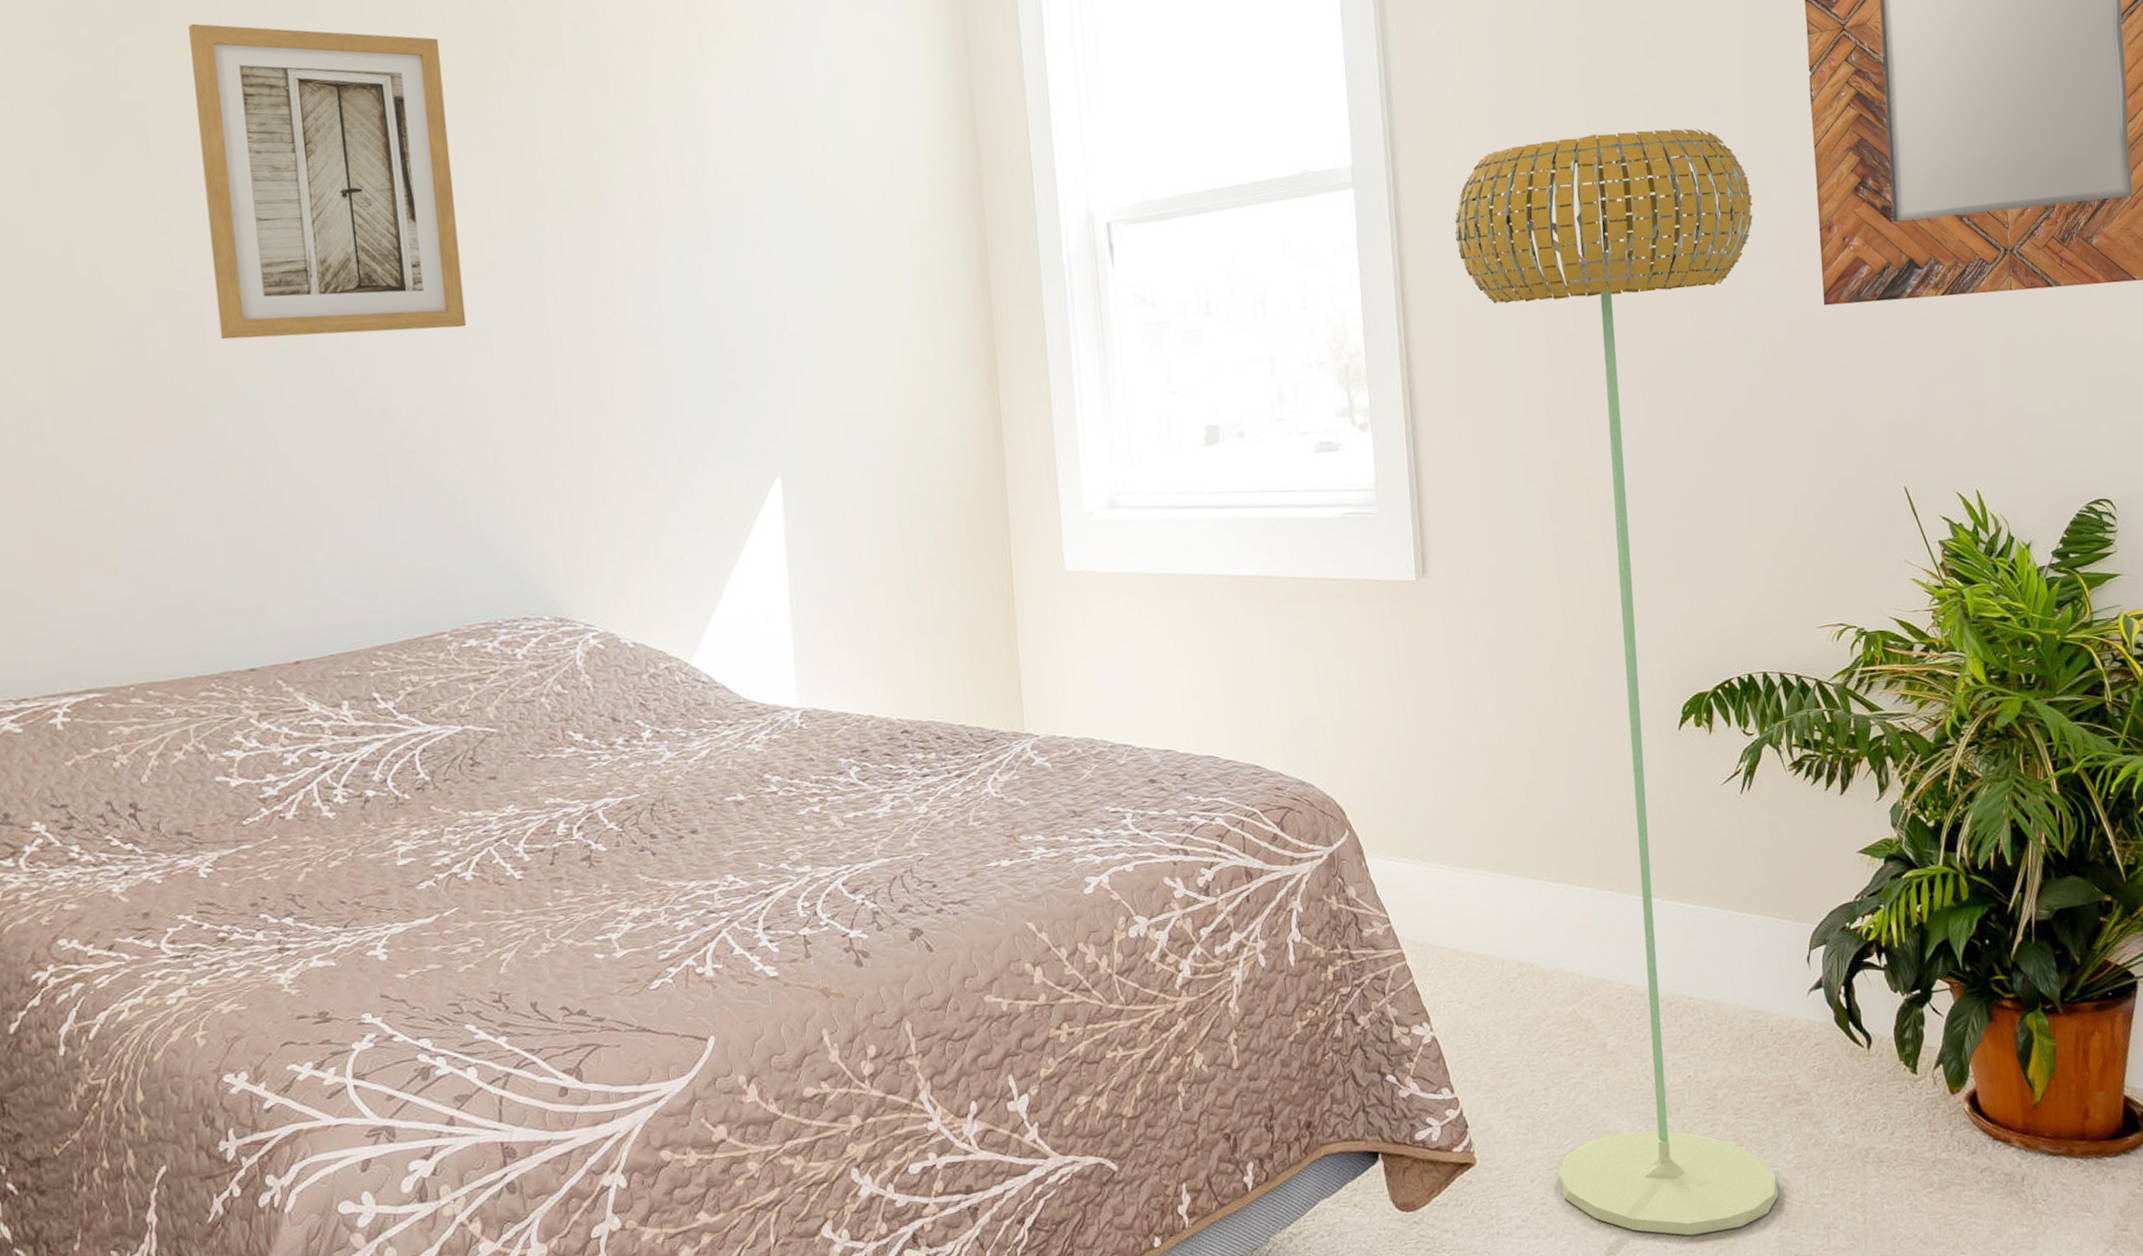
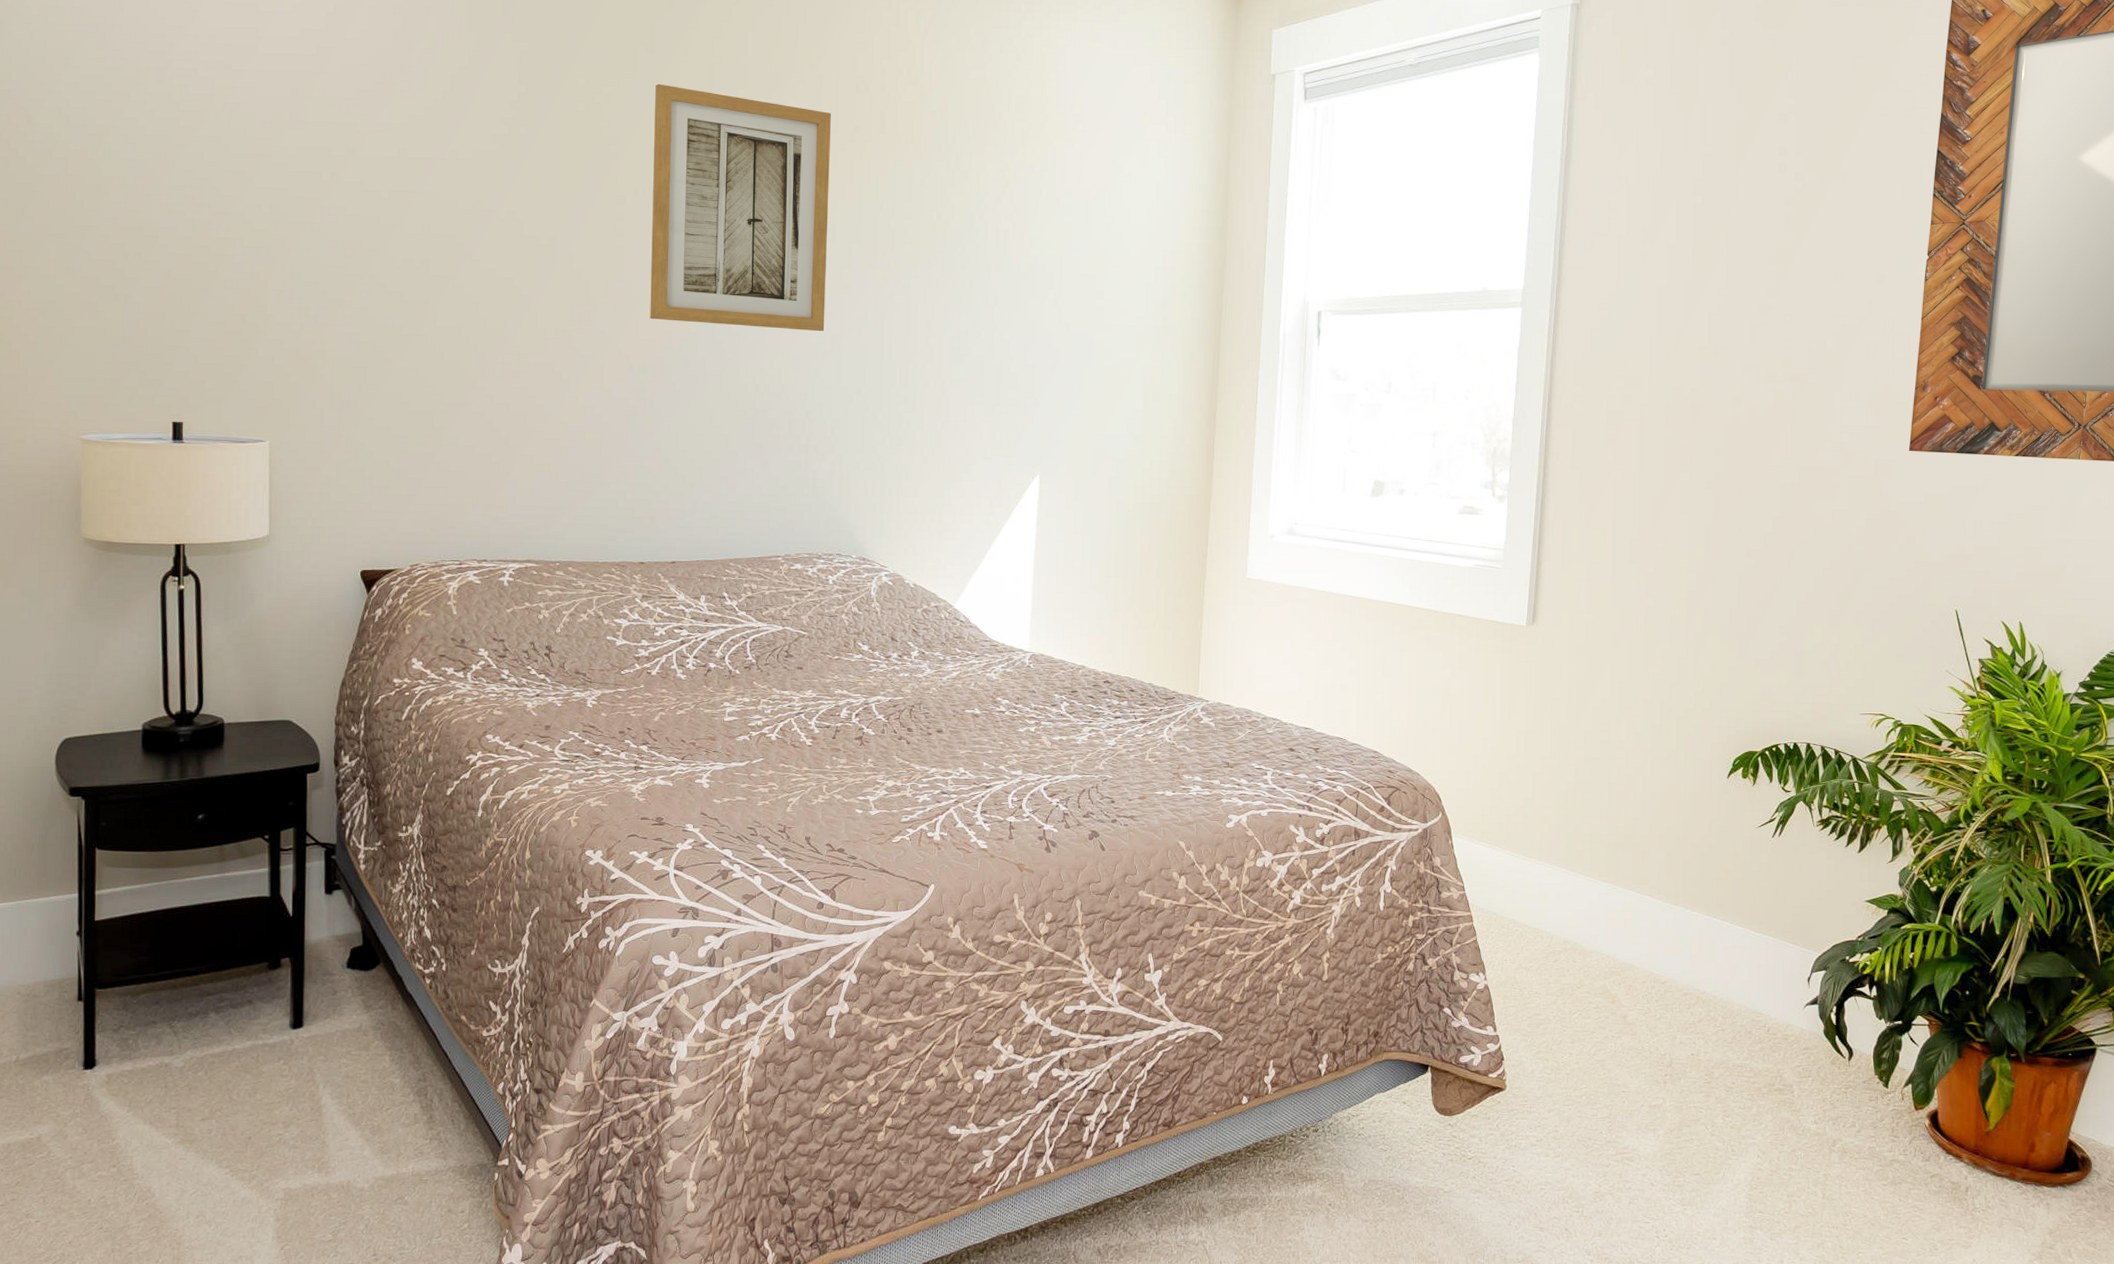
floor lamp: present [1455,129,1779,1236] -> none [1572,286,1860,1181]

